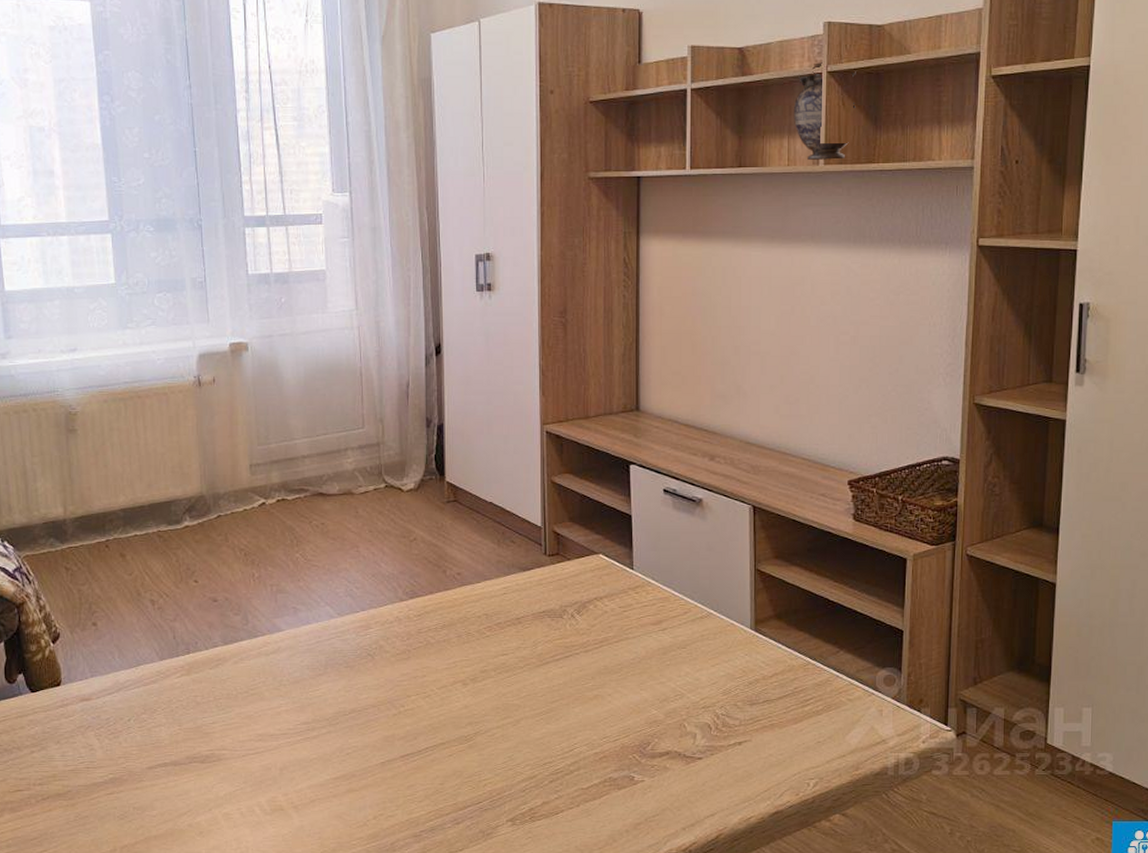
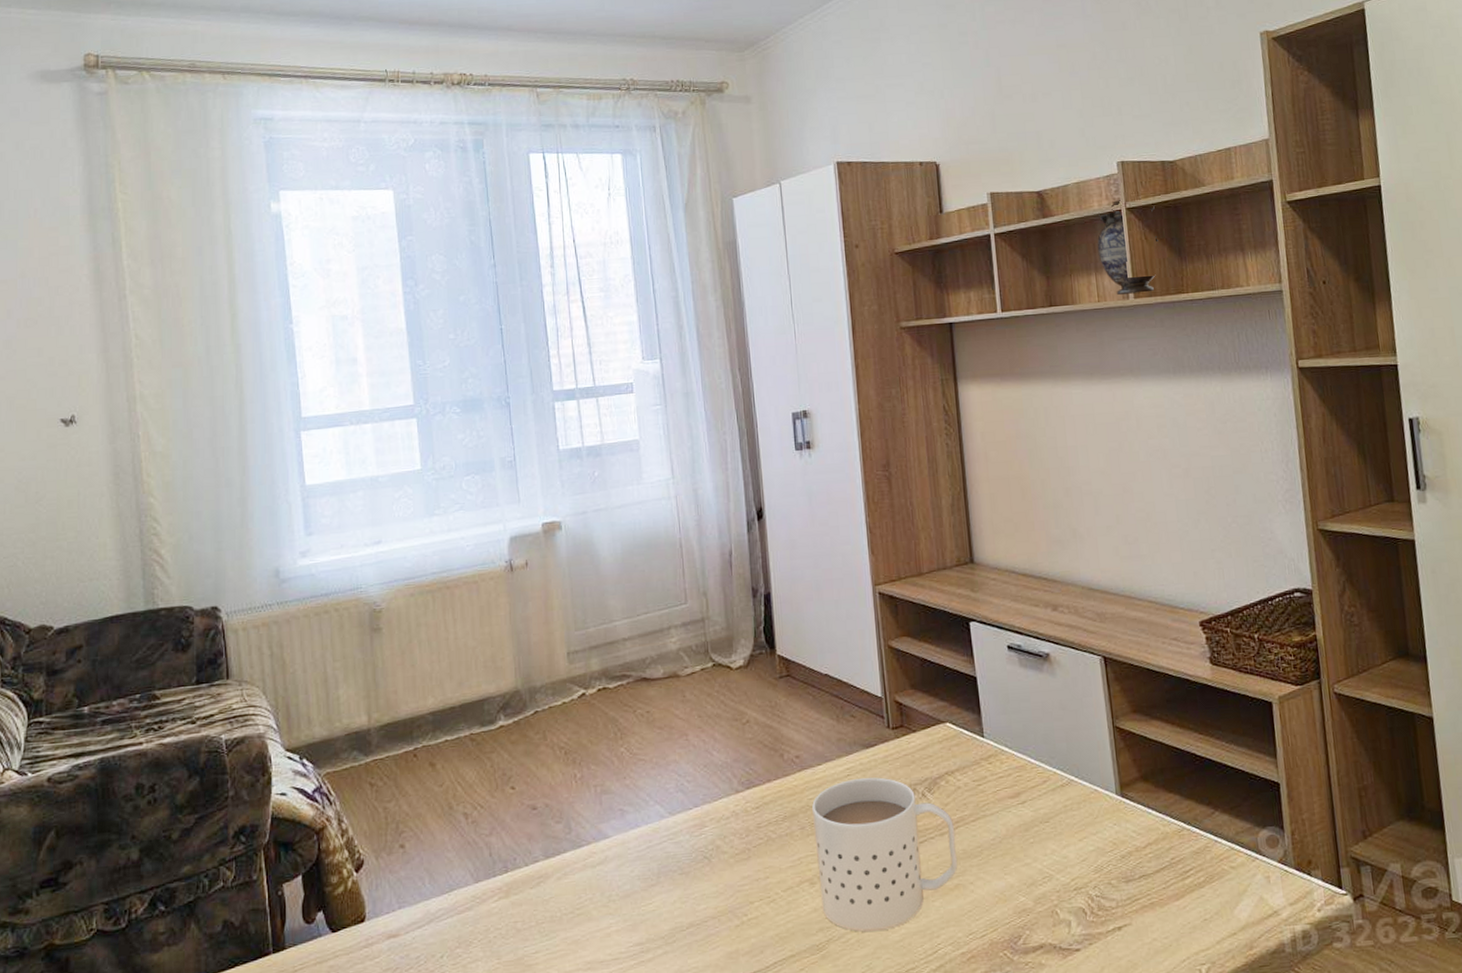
mug: none [470,596,599,729] -> present [812,777,958,933]

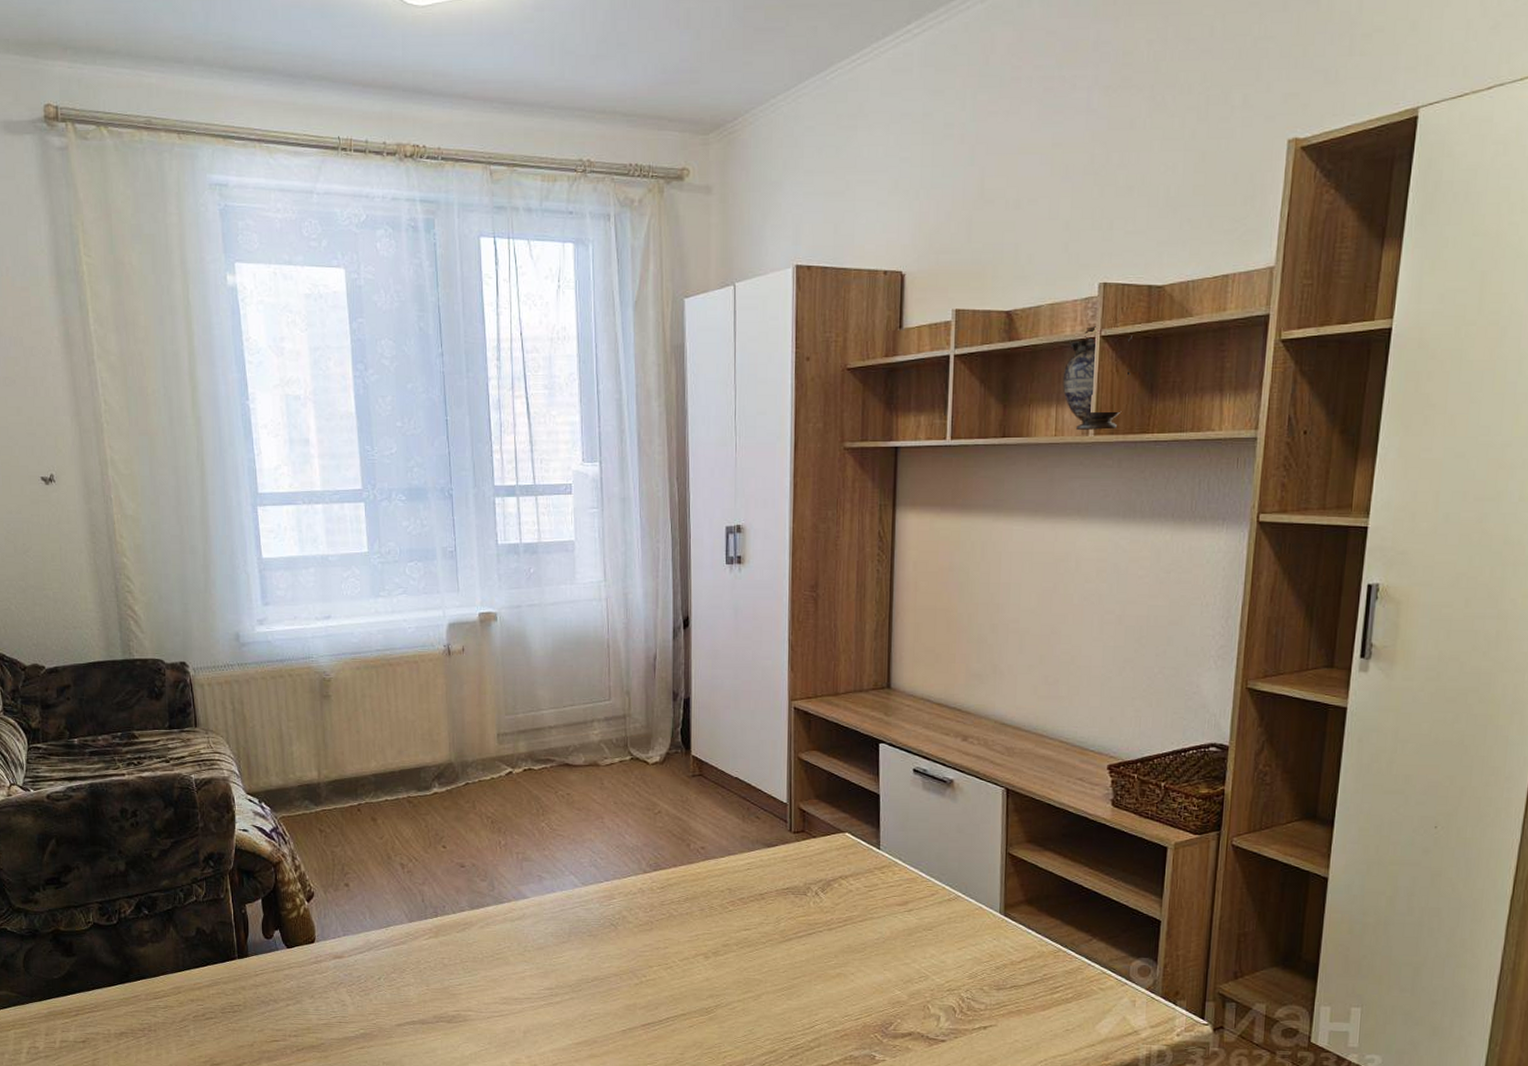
mug: present [812,777,958,933] -> none [712,872,843,1004]

